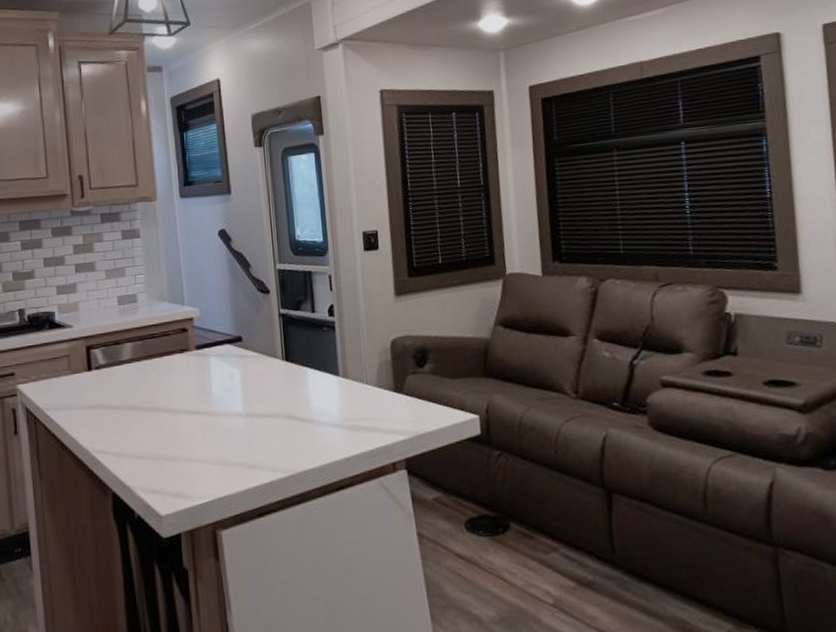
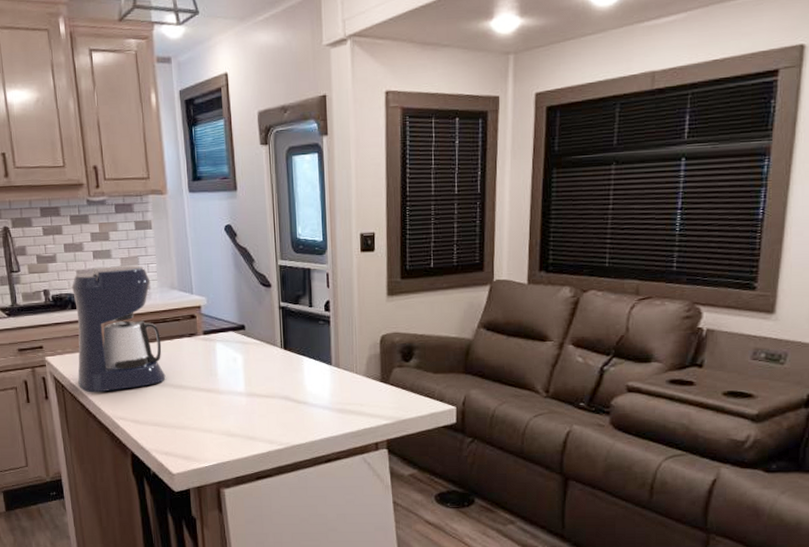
coffee maker: none [50,277,154,424] -> present [71,265,166,393]

